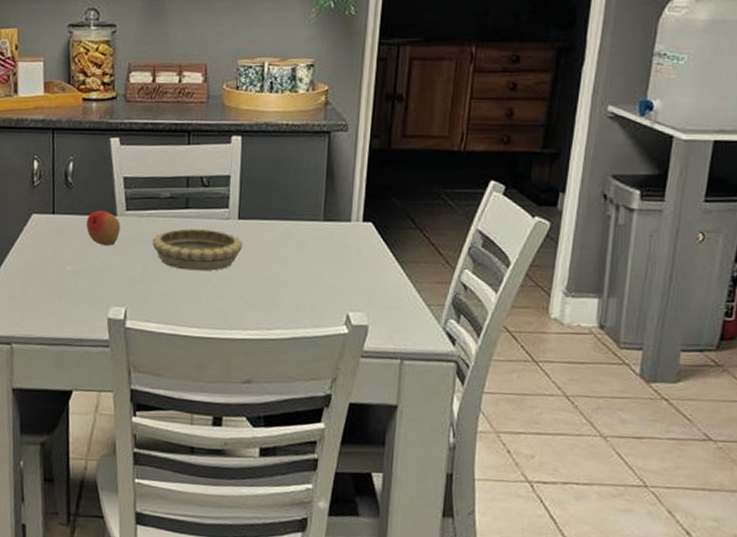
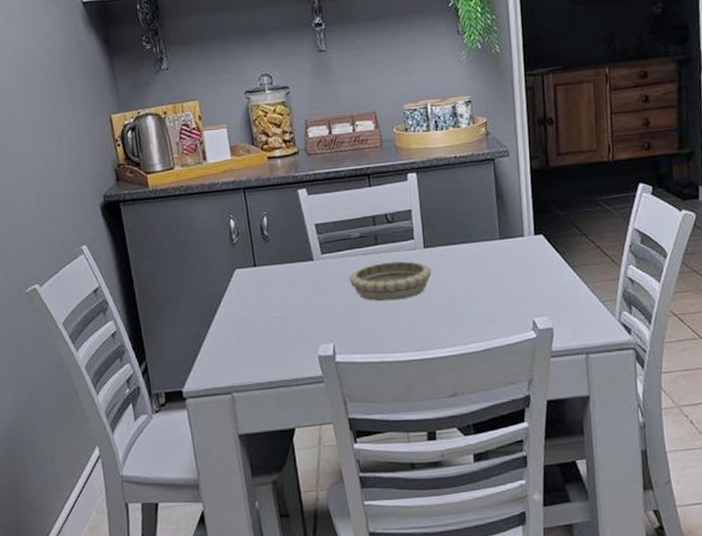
fruit: present [86,210,120,246] -> none [286,257,319,289]

